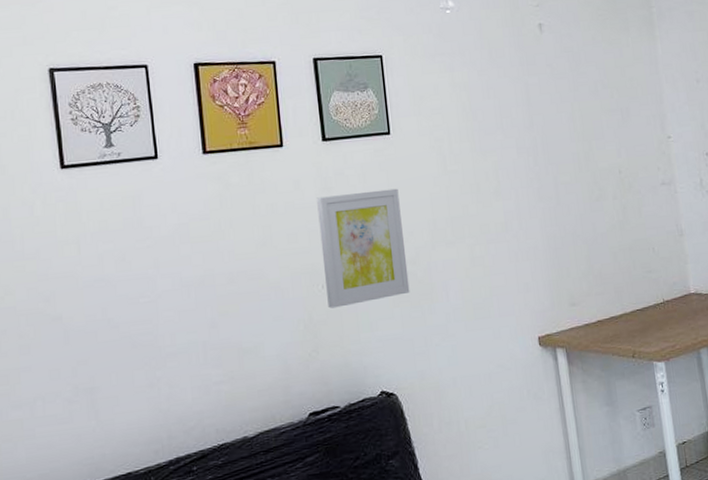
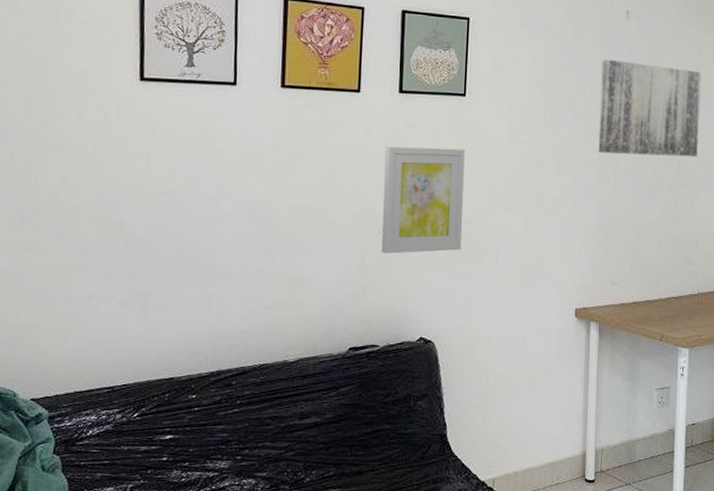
wall art: none [523,73,637,172] -> present [598,59,701,157]

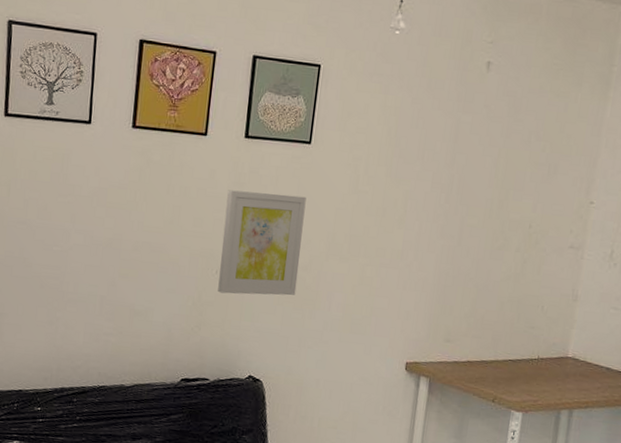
wall art: present [598,59,701,157] -> none [443,112,565,219]

